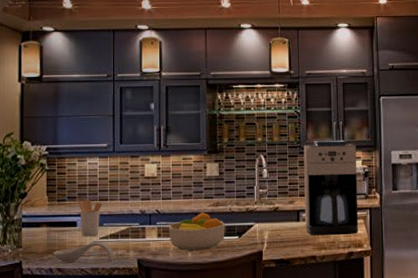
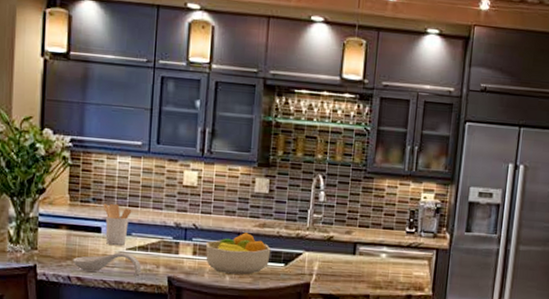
coffee maker: present [303,140,359,236] -> none [361,165,431,276]

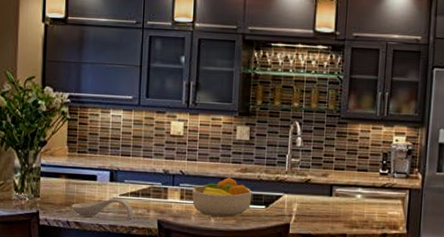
utensil holder: present [103,203,132,245] -> none [98,154,124,192]

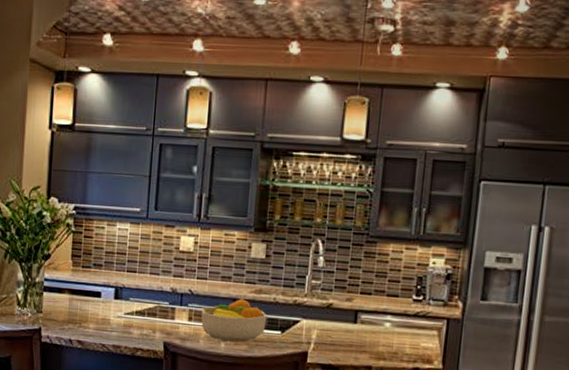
spoon rest: present [71,197,134,220] -> none [73,316,139,340]

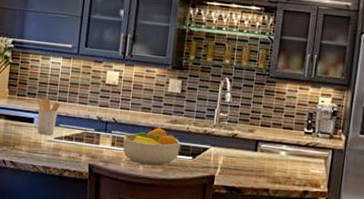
utensil holder: none [103,269,130,310] -> present [36,97,61,135]

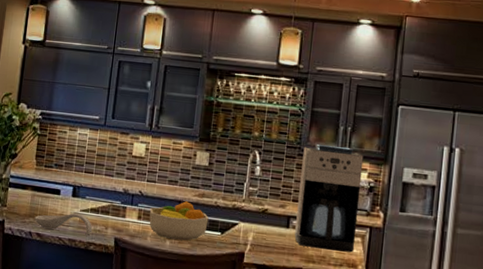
spoon rest: none [7,140,67,162] -> present [34,212,93,235]
utensil holder: present [36,97,61,135] -> none [63,169,87,207]
coffee maker: none [262,70,329,173] -> present [294,143,364,253]

